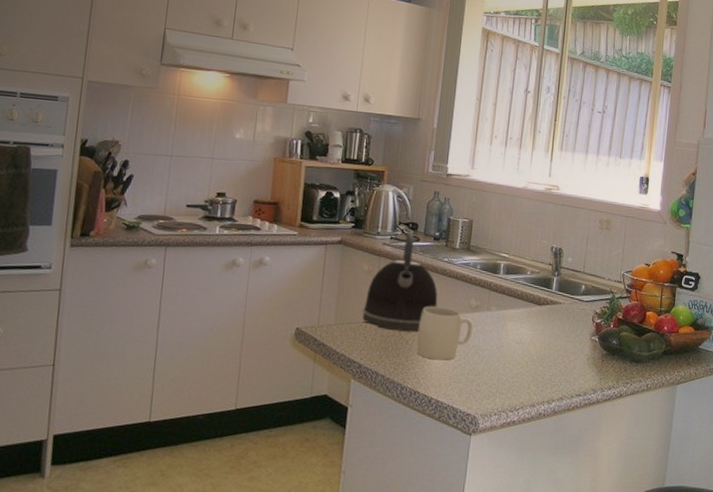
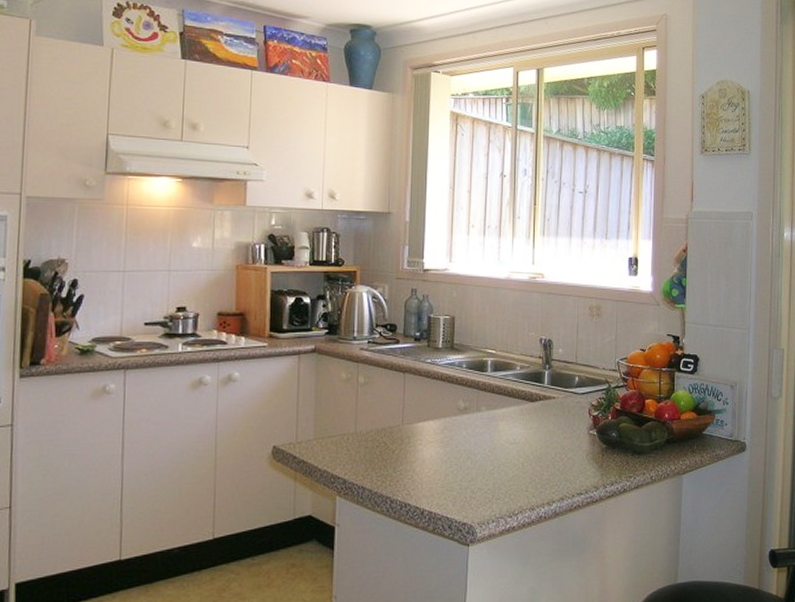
kettle: present [362,231,438,331] -> none [343,333,423,440]
mug: present [417,306,473,361] -> none [404,411,463,469]

